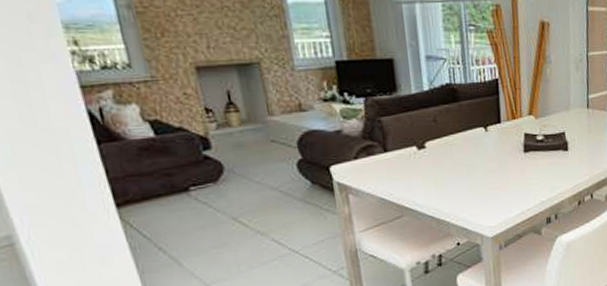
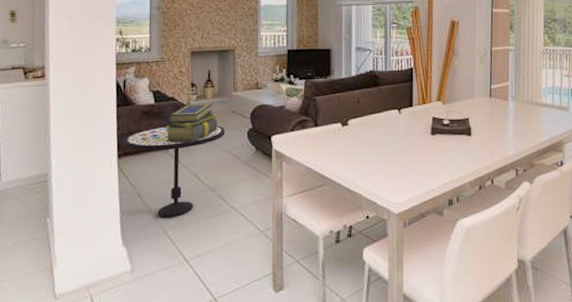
side table: none [118,158,267,271] -> present [122,125,226,218]
stack of books: none [178,133,255,184] -> present [165,104,218,143]

